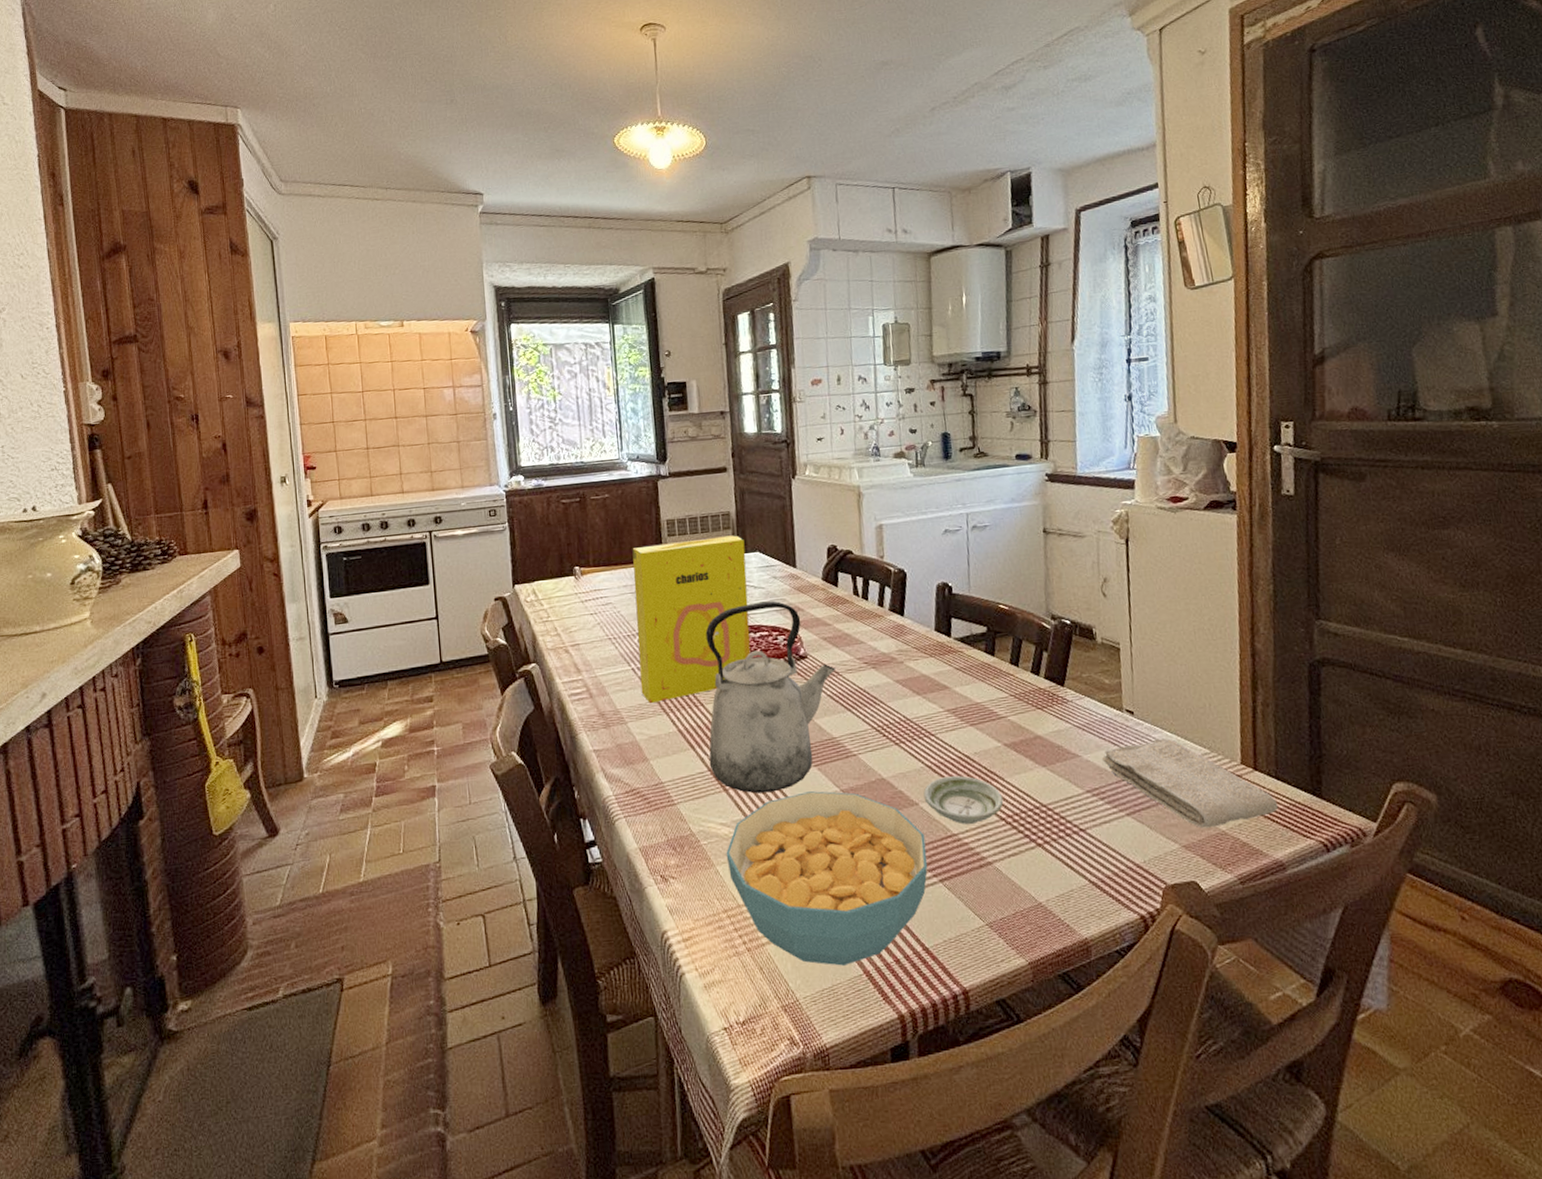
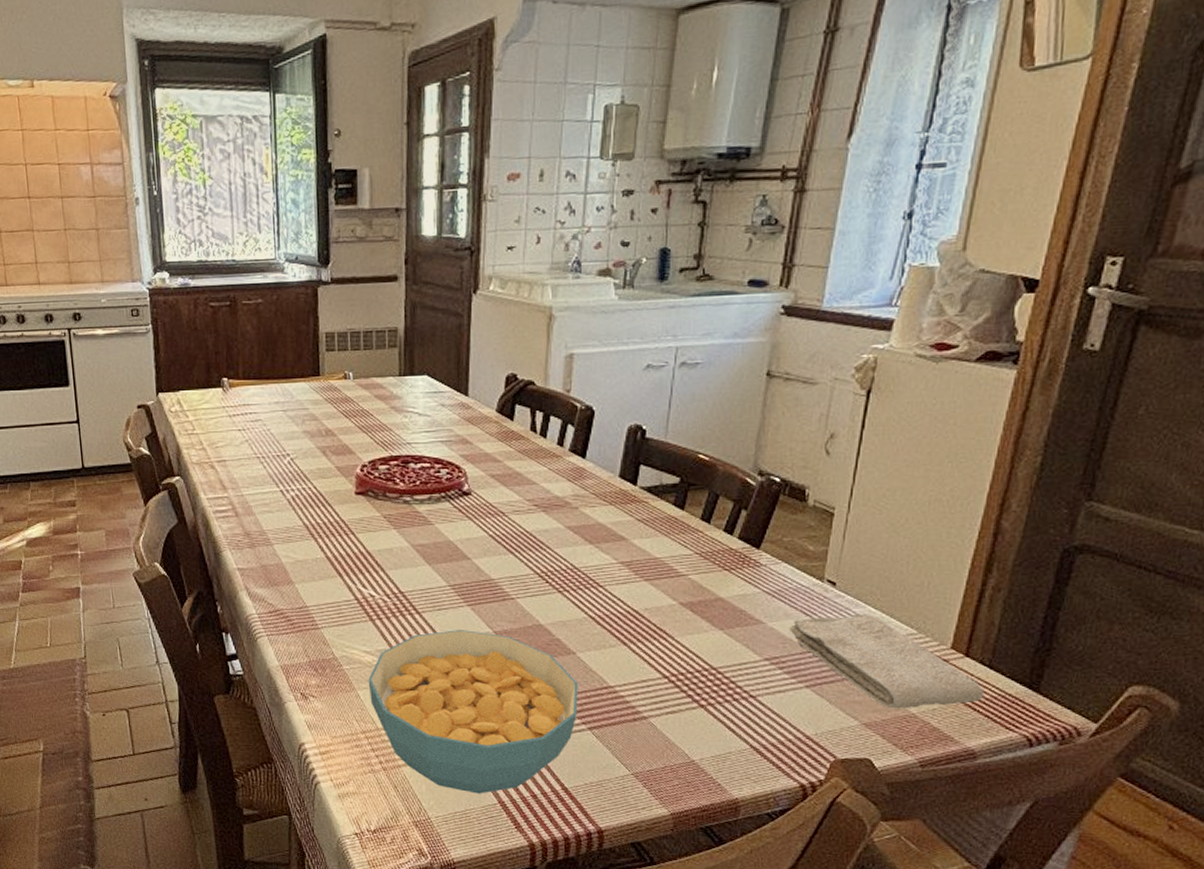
cereal box: present [632,535,751,703] -> none [286,355,412,527]
kettle: present [705,601,835,794] -> none [356,430,501,627]
saucer: present [923,775,1004,825] -> none [583,630,670,678]

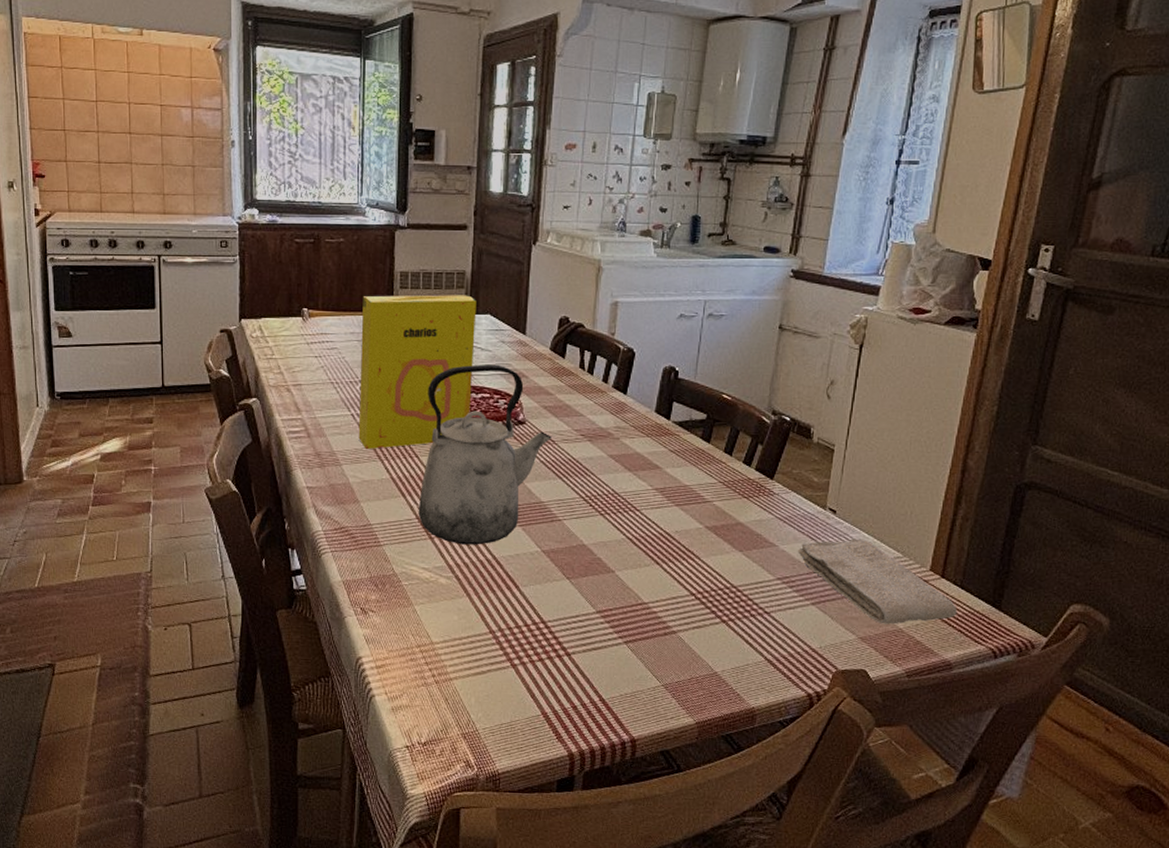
cereal box: none [286,355,412,527] -> present [358,294,477,449]
kettle: none [356,430,501,627] -> present [418,364,552,545]
cereal bowl: present [368,630,578,794] -> none [425,548,616,706]

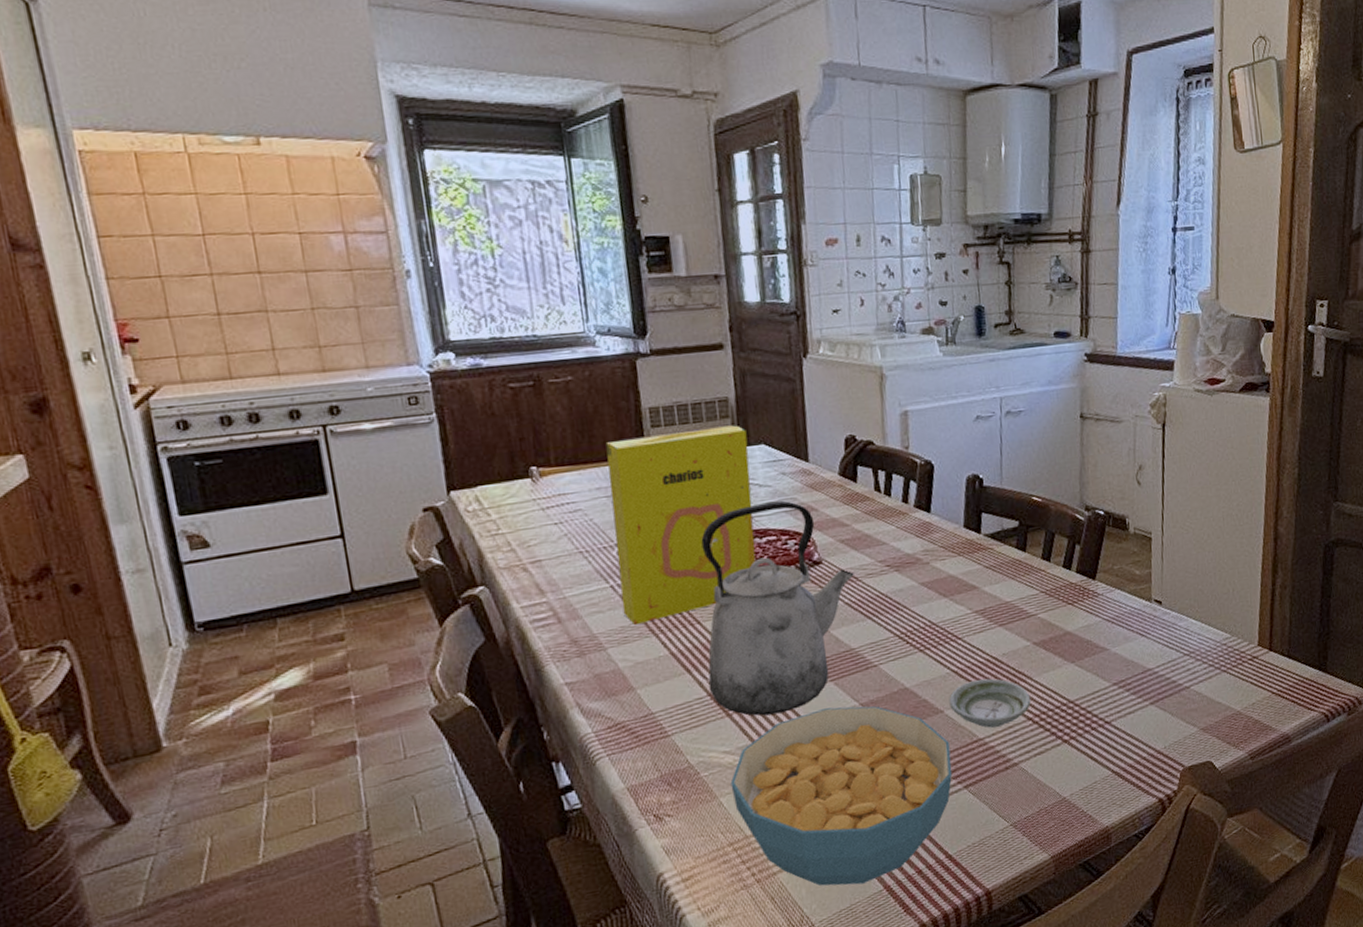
cereal bowl: none [425,548,616,706] -> present [730,706,953,886]
saucer: none [621,550,697,595] -> present [949,678,1031,728]
washcloth: present [798,538,957,625] -> none [1130,625,1289,710]

